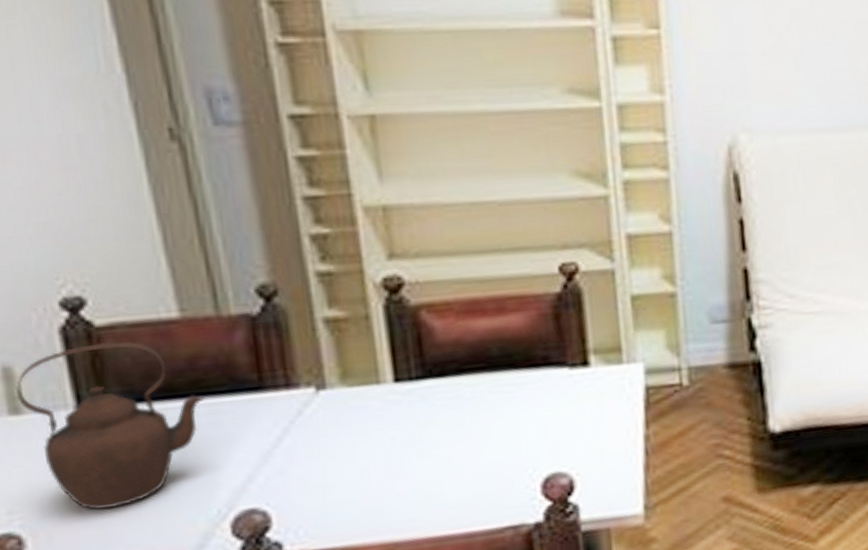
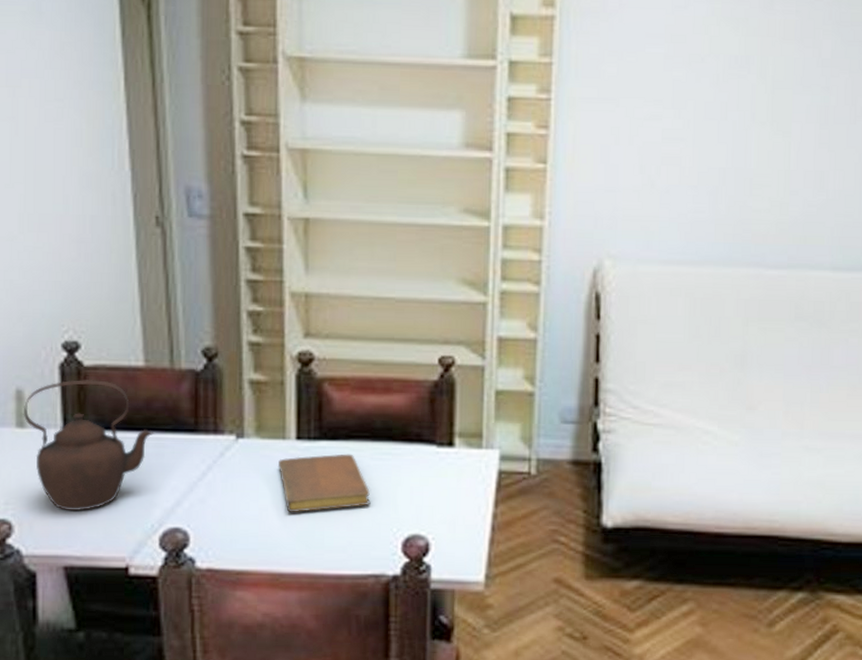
notebook: none [374,390,496,470] -> present [277,454,370,513]

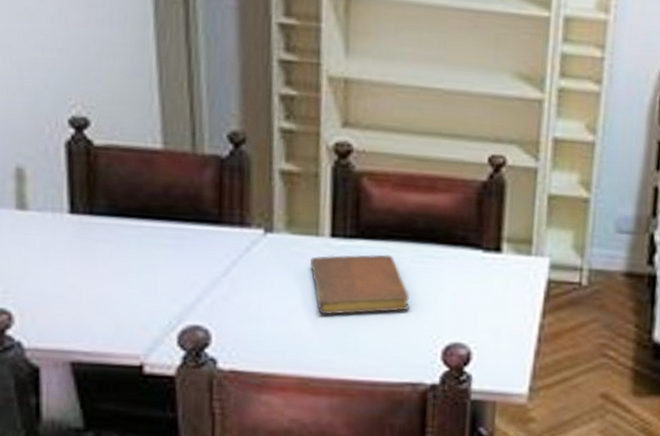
teapot: present [23,379,154,511] -> none [24,160,173,303]

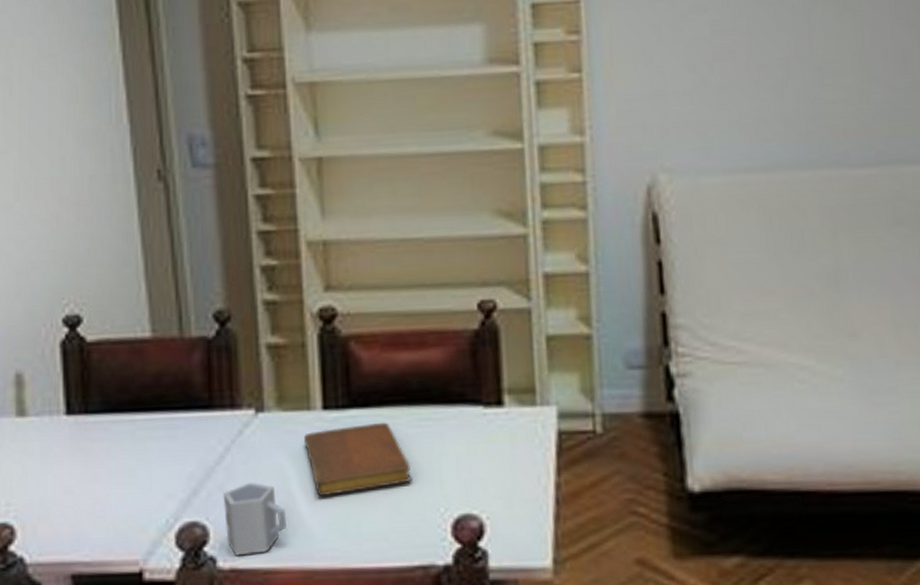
cup: none [227,295,287,360] -> present [222,482,286,556]

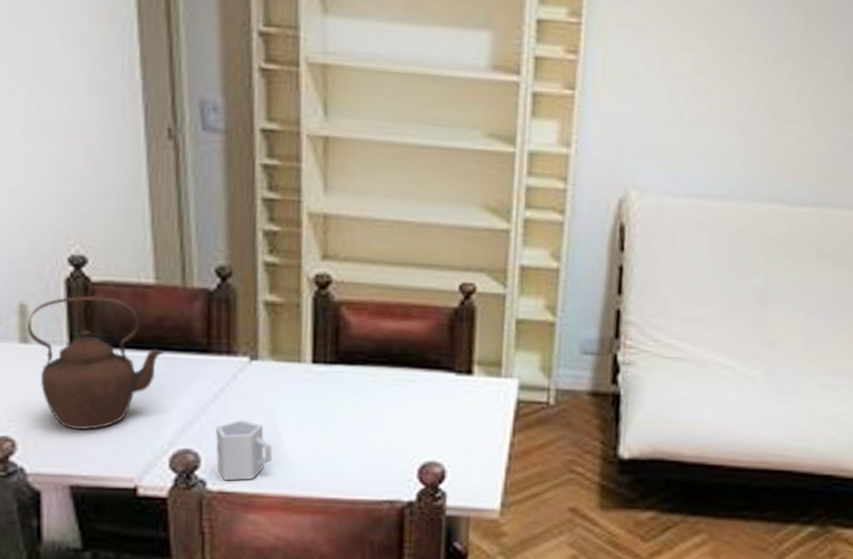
teapot: none [23,356,165,510] -> present [26,295,165,430]
notebook: present [303,422,411,497] -> none [292,379,386,437]

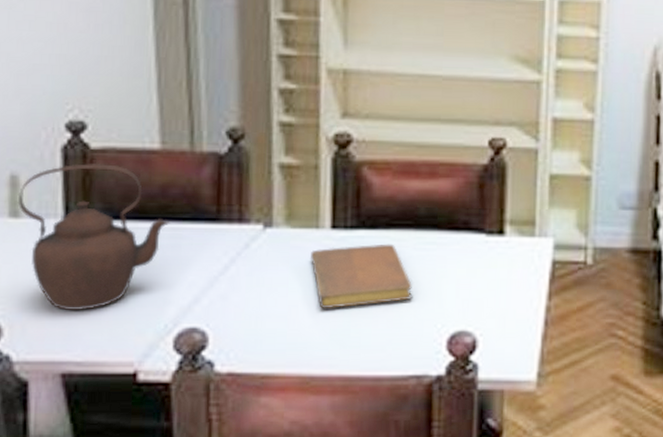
cup: present [215,419,272,481] -> none [225,292,287,361]
notebook: none [292,379,386,437] -> present [309,244,412,309]

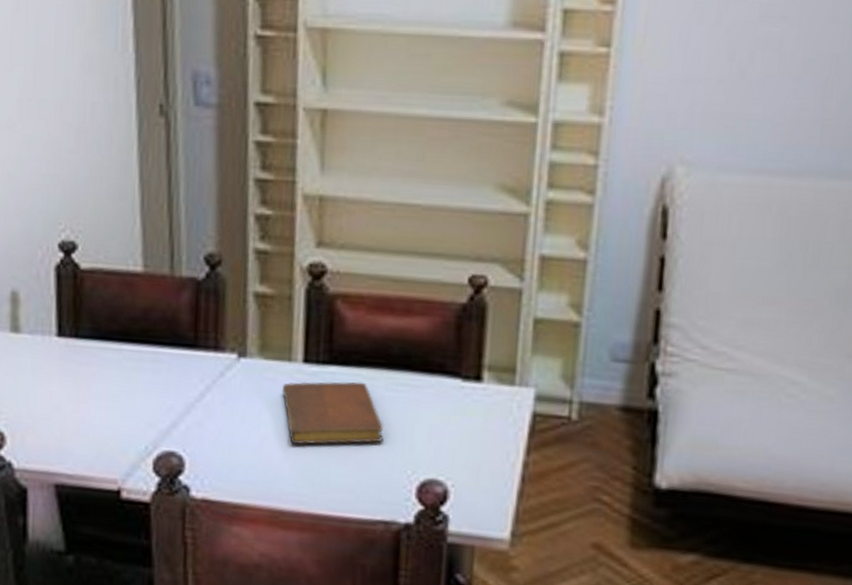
teapot: present [17,163,170,311] -> none [17,283,151,426]

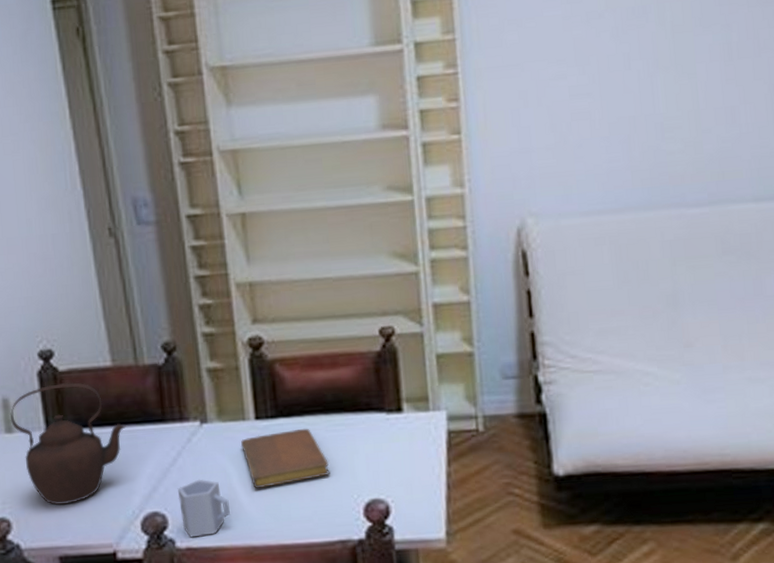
teapot: none [17,283,151,426] -> present [9,383,127,506]
cup: none [200,422,259,489] -> present [177,479,230,538]

